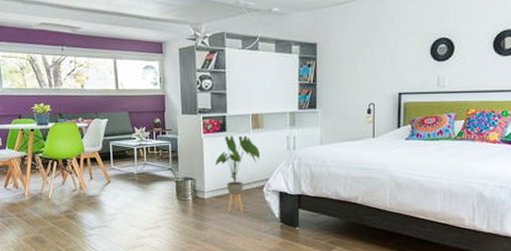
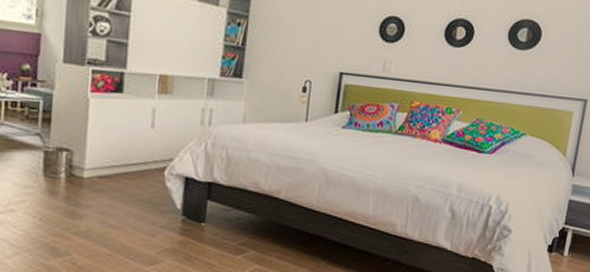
house plant: present [214,135,261,213] -> none [102,98,166,200]

